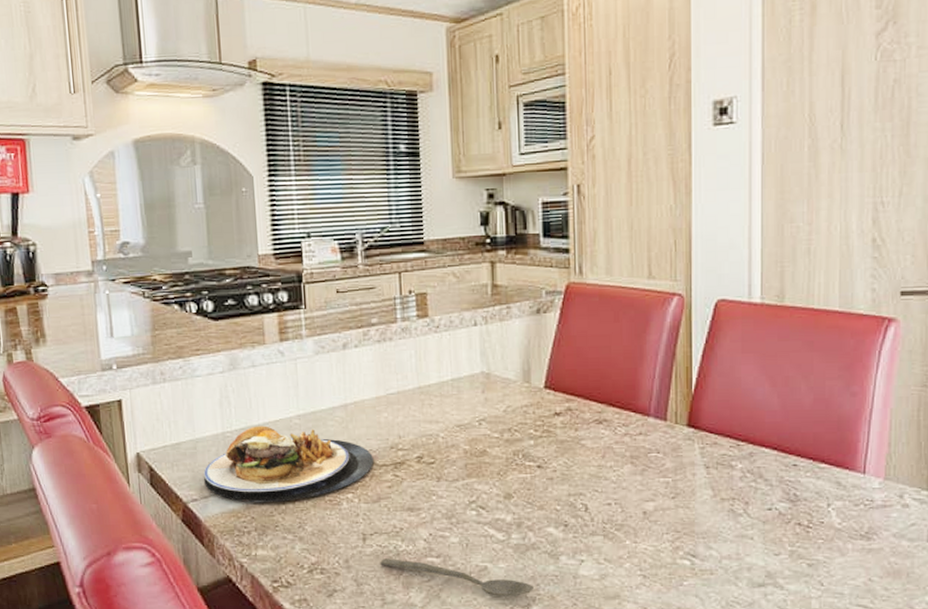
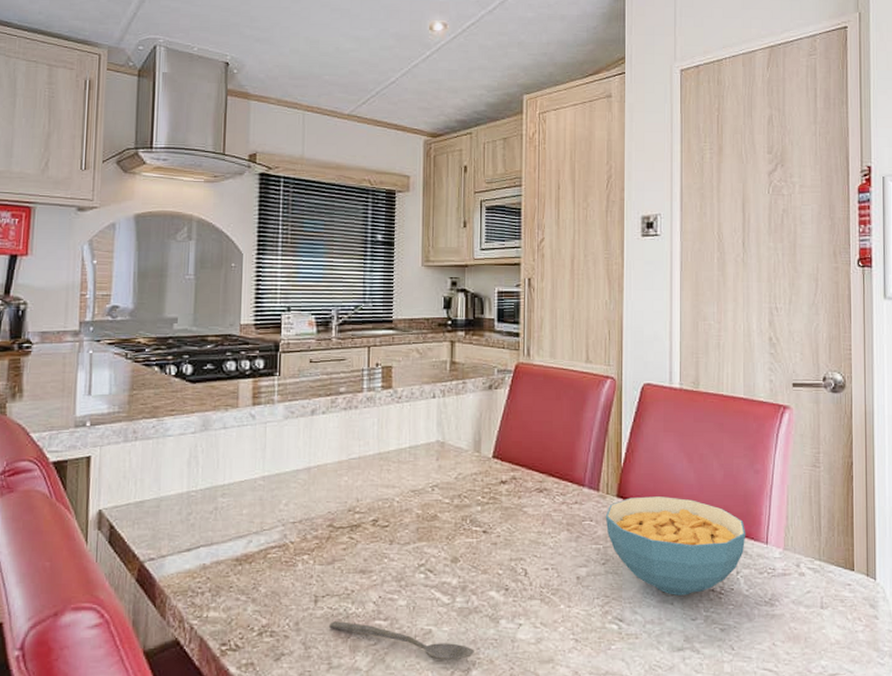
plate: present [204,425,374,503] -> none [164,486,331,563]
cereal bowl: none [674,425,840,530] -> present [605,496,746,596]

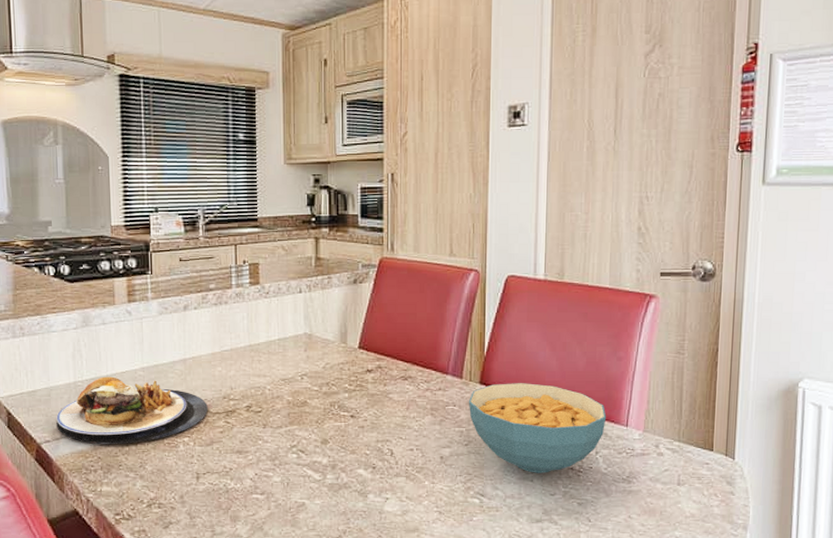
plate: none [164,486,331,563] -> present [56,376,208,445]
spoon: present [329,621,474,660] -> none [211,495,345,529]

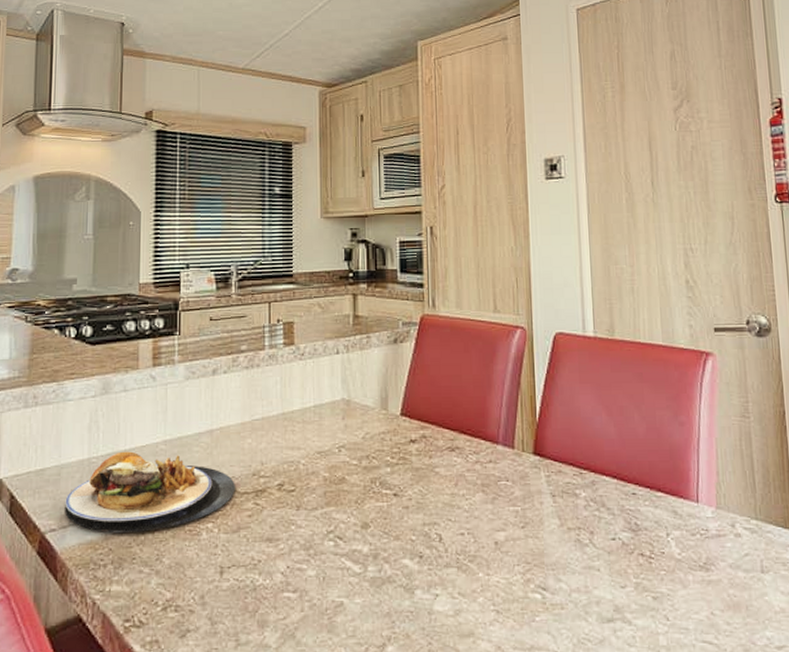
cereal bowl: present [468,383,607,473] -> none [522,453,675,561]

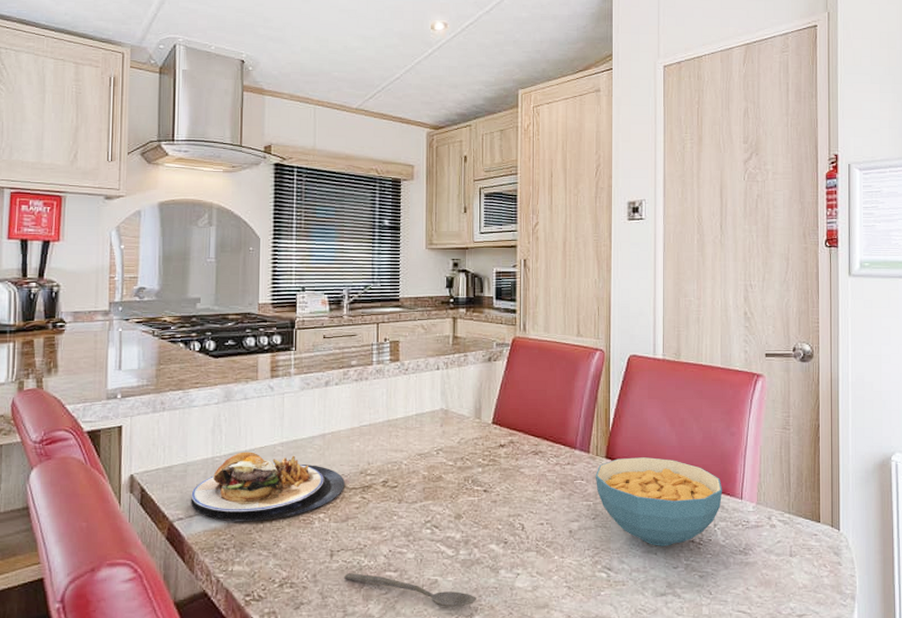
spoon: none [236,594,389,635] -> present [344,573,476,607]
cereal bowl: none [522,453,675,561] -> present [595,457,723,546]

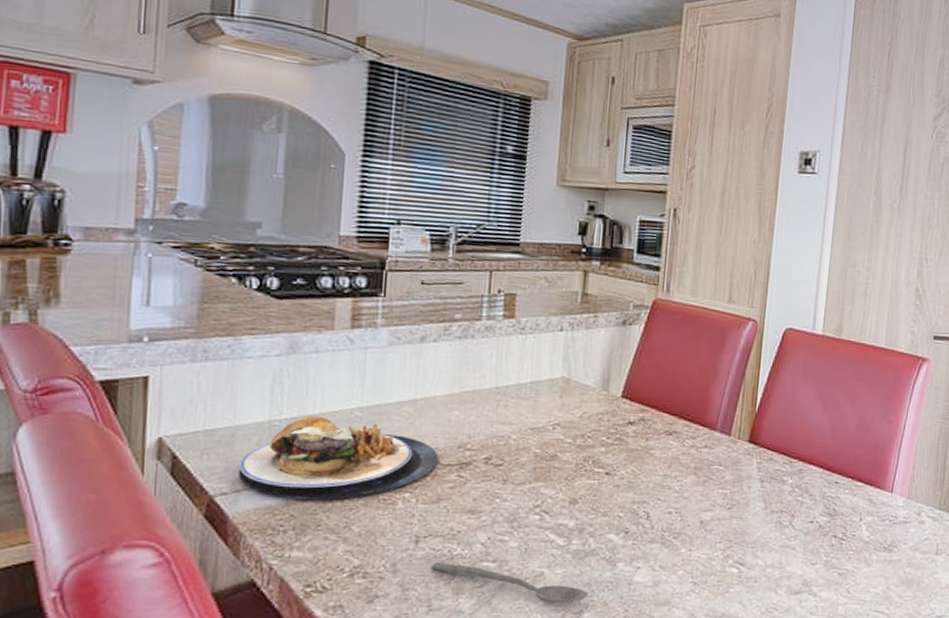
cereal bowl: present [595,457,723,546] -> none [734,442,873,541]

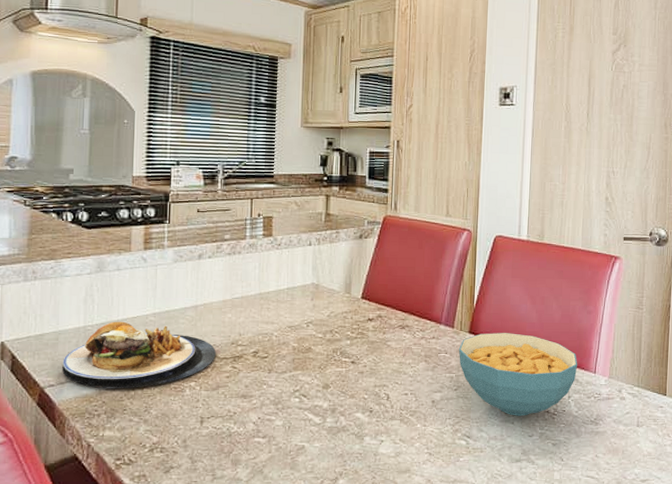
spoon: present [431,563,588,603] -> none [214,439,341,471]
cereal bowl: none [734,442,873,541] -> present [458,333,578,416]

